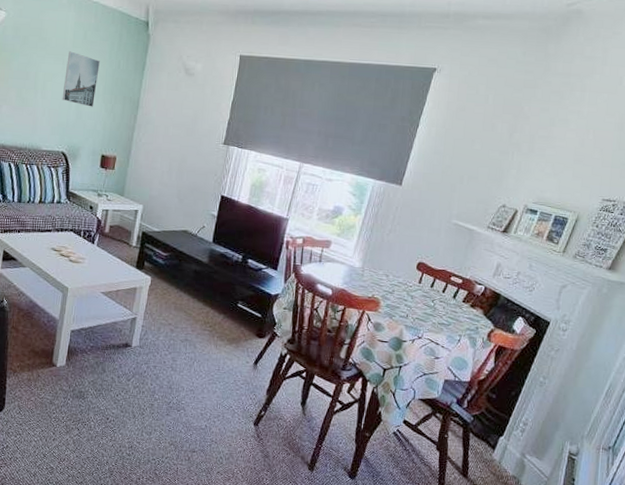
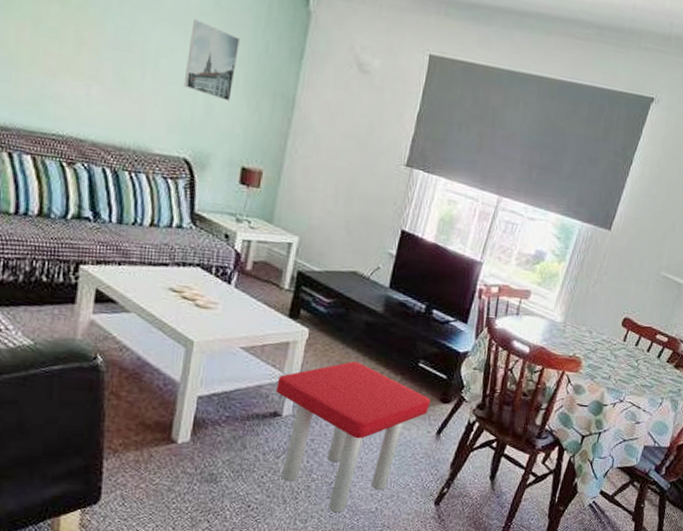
stool: none [127,302,249,428] -> present [276,361,431,513]

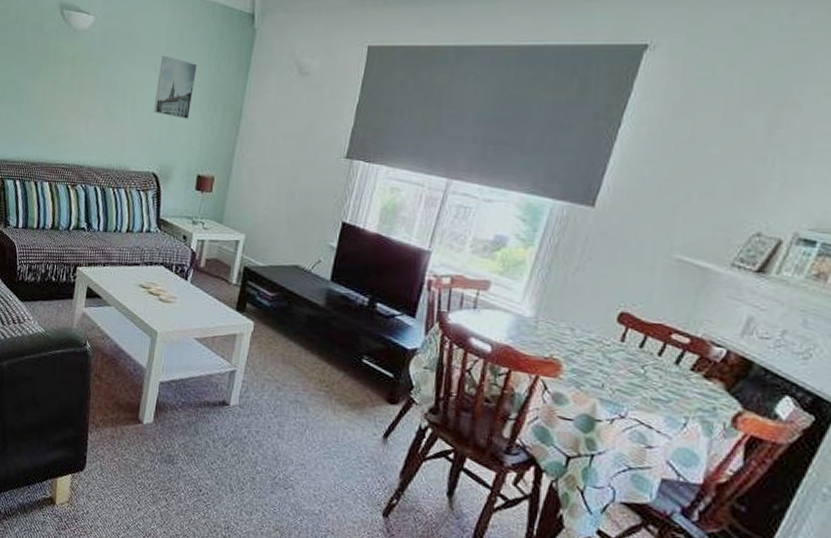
stool: present [276,361,431,513] -> none [225,354,376,510]

